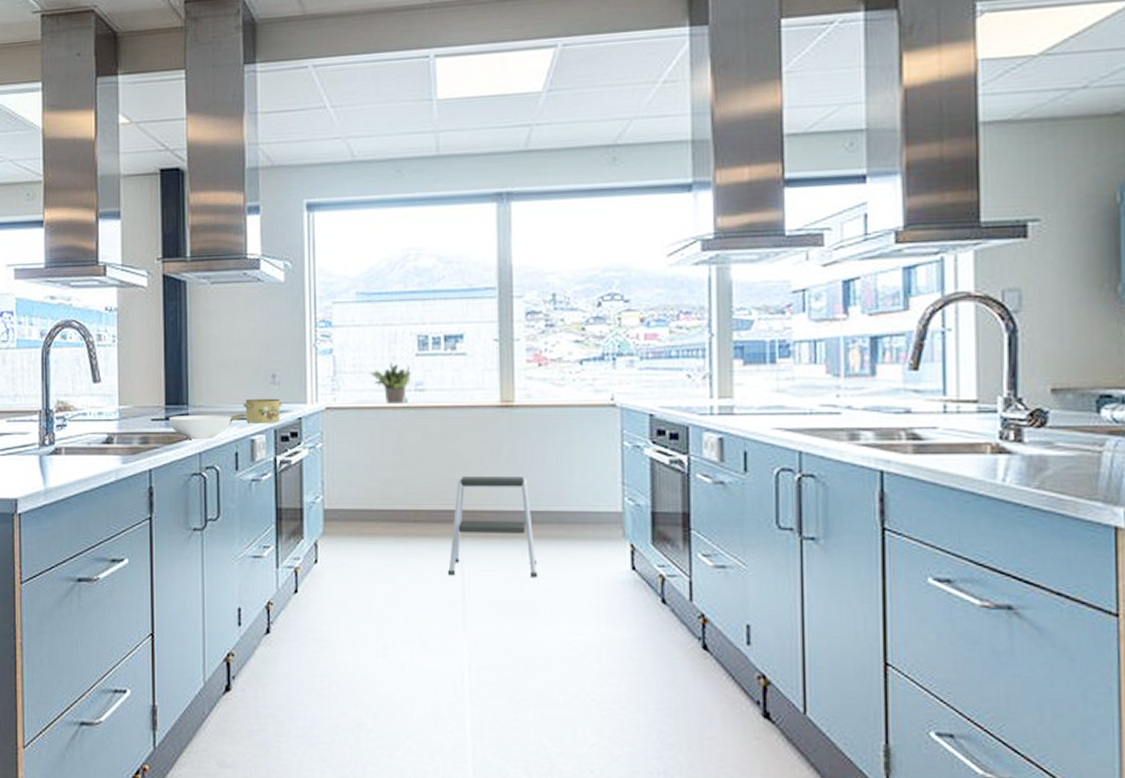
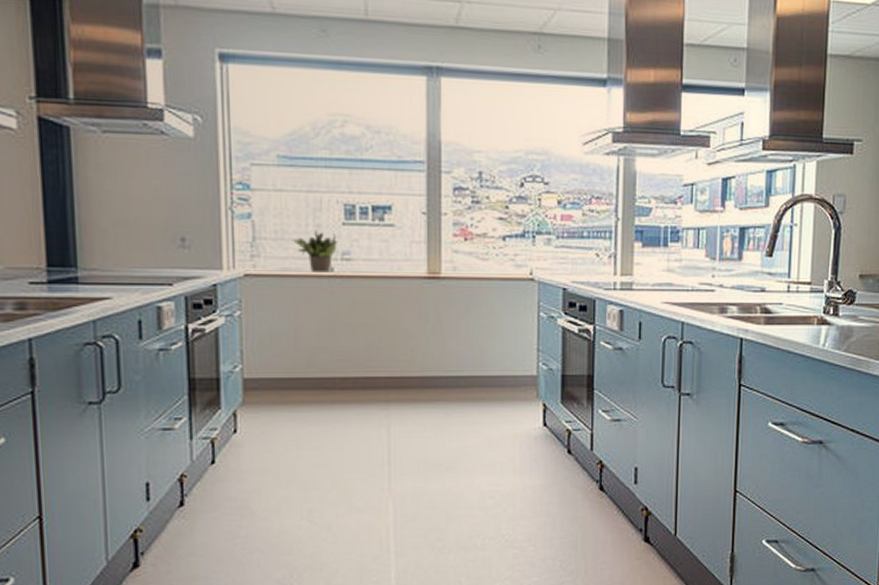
bowl: present [168,415,232,440] -> none [51,279,133,307]
cooking pot: present [229,398,282,423] -> none [130,262,194,290]
step stool: present [447,477,538,578] -> none [373,344,461,439]

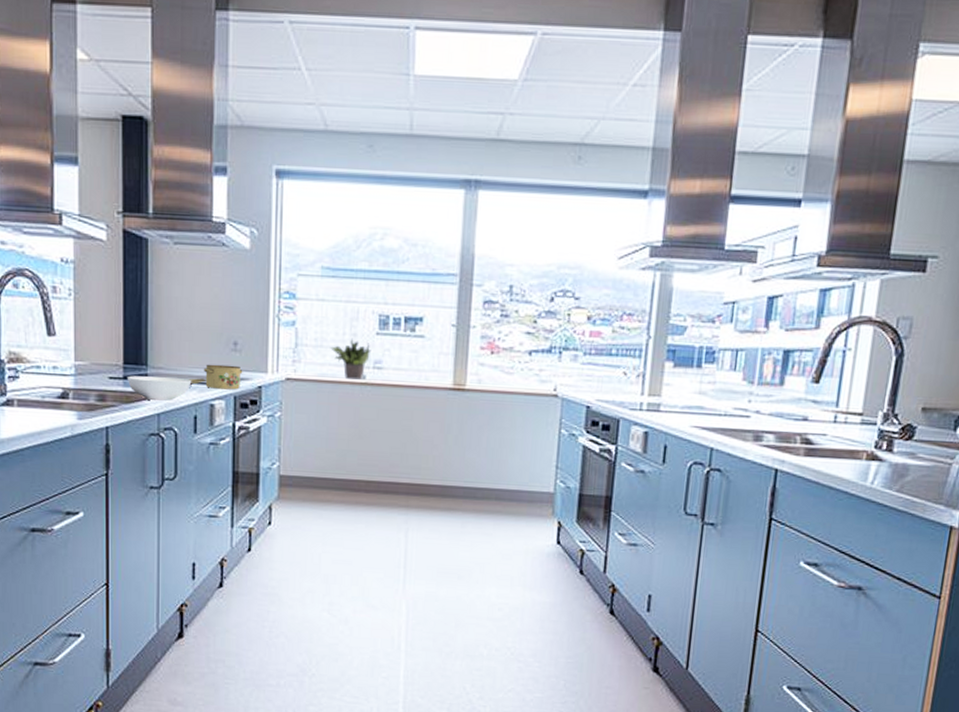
bowl: none [51,279,133,307] -> present [127,375,192,402]
cooking pot: none [130,262,194,290] -> present [189,364,243,390]

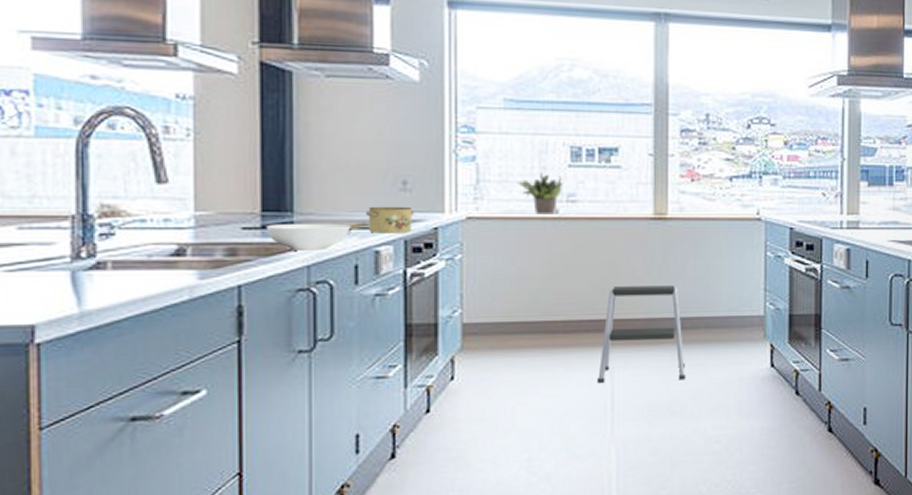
step stool: none [392,452,475,548] -> present [596,285,686,384]

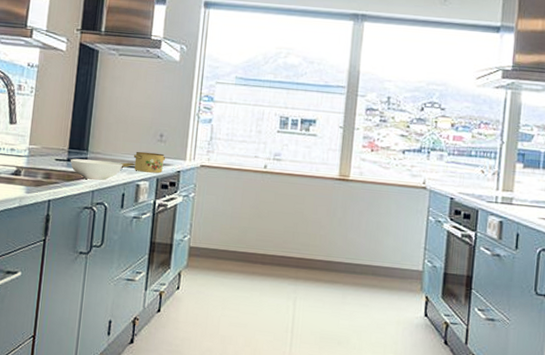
potted plant: present [518,171,564,214] -> none [239,134,273,169]
step stool: present [596,285,686,384] -> none [282,231,353,317]

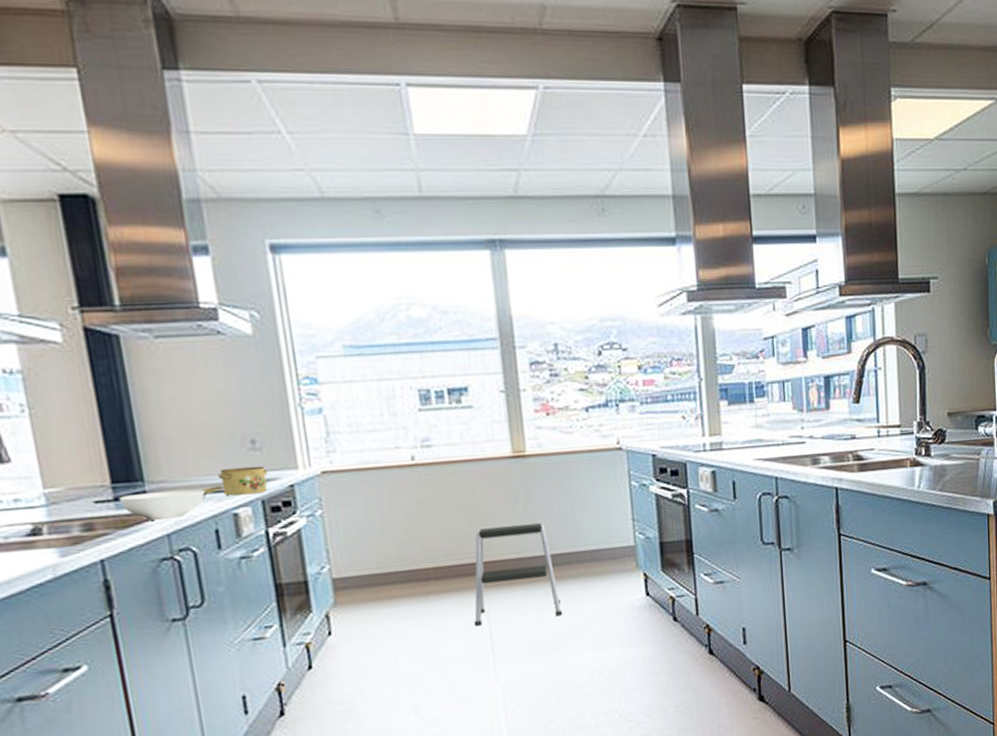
step stool: none [282,231,353,317] -> present [473,523,563,627]

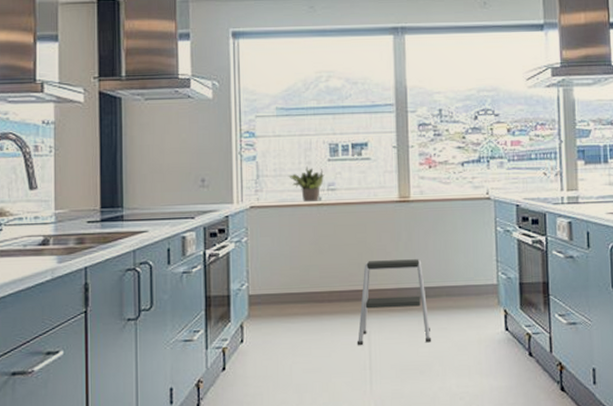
bowl: present [118,489,206,521] -> none [104,216,164,239]
cooking pot: present [201,465,268,497] -> none [162,199,211,223]
potted plant: none [369,418,416,463] -> present [289,165,325,202]

